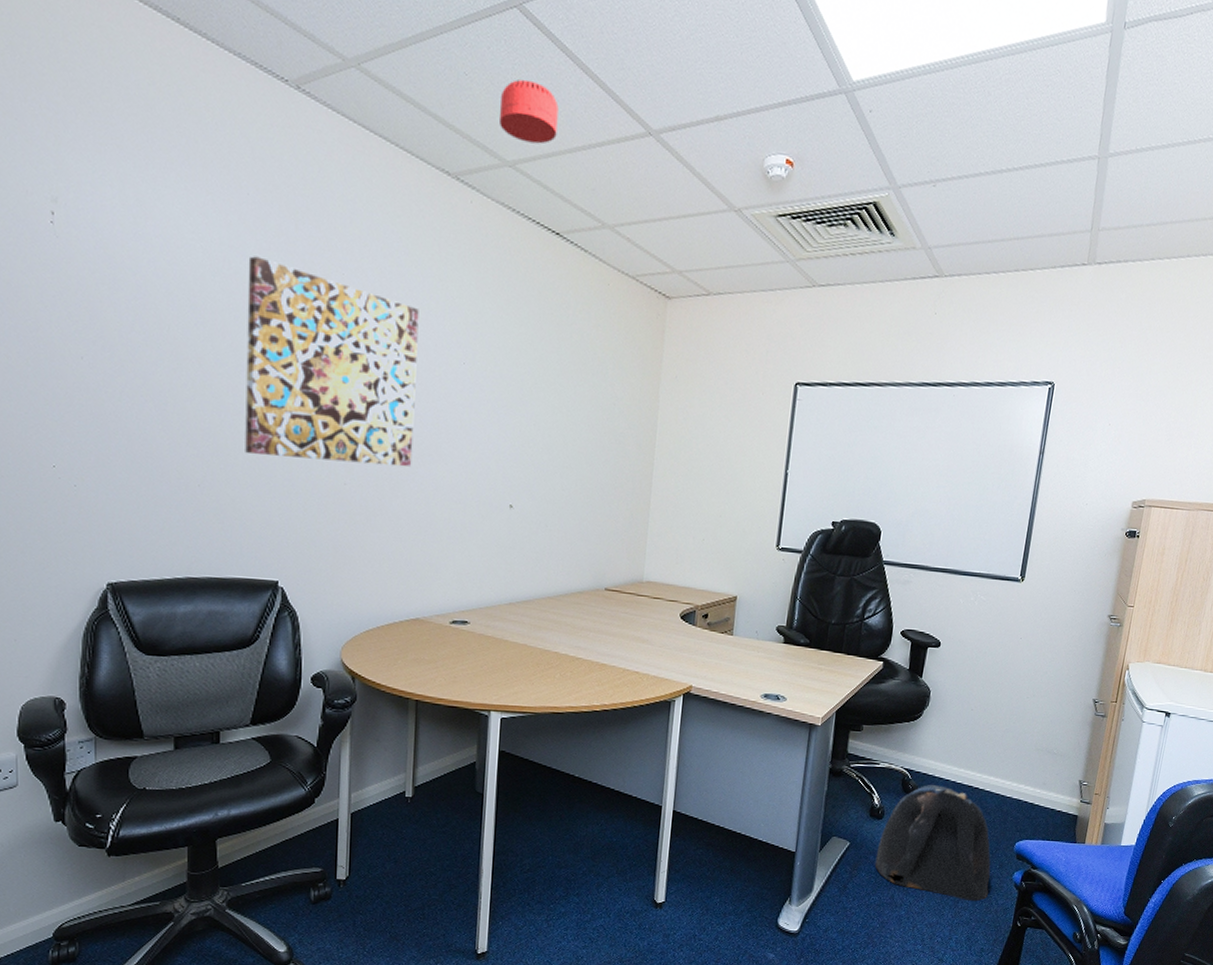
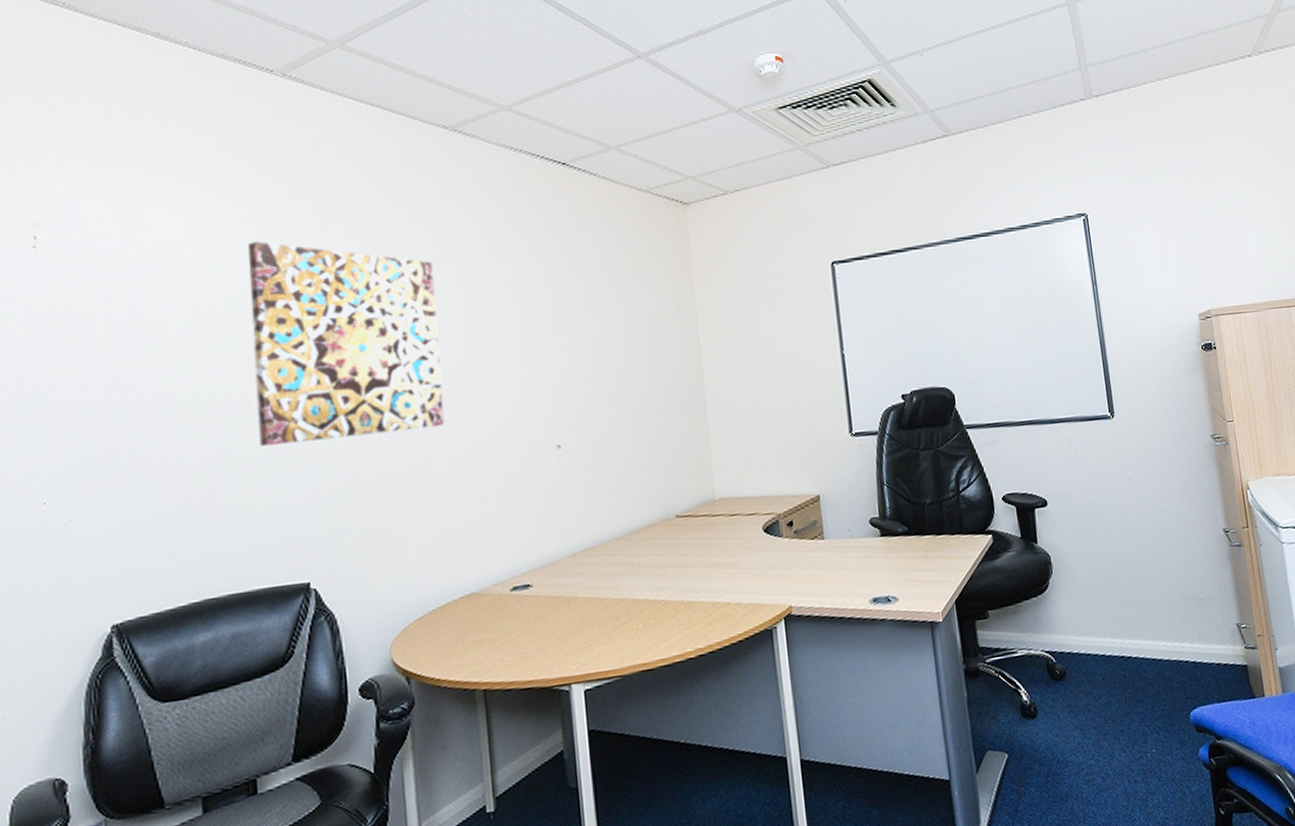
smoke detector: present [500,79,559,145] -> none [487,29,548,86]
backpack: present [875,785,991,902] -> none [1040,663,1178,797]

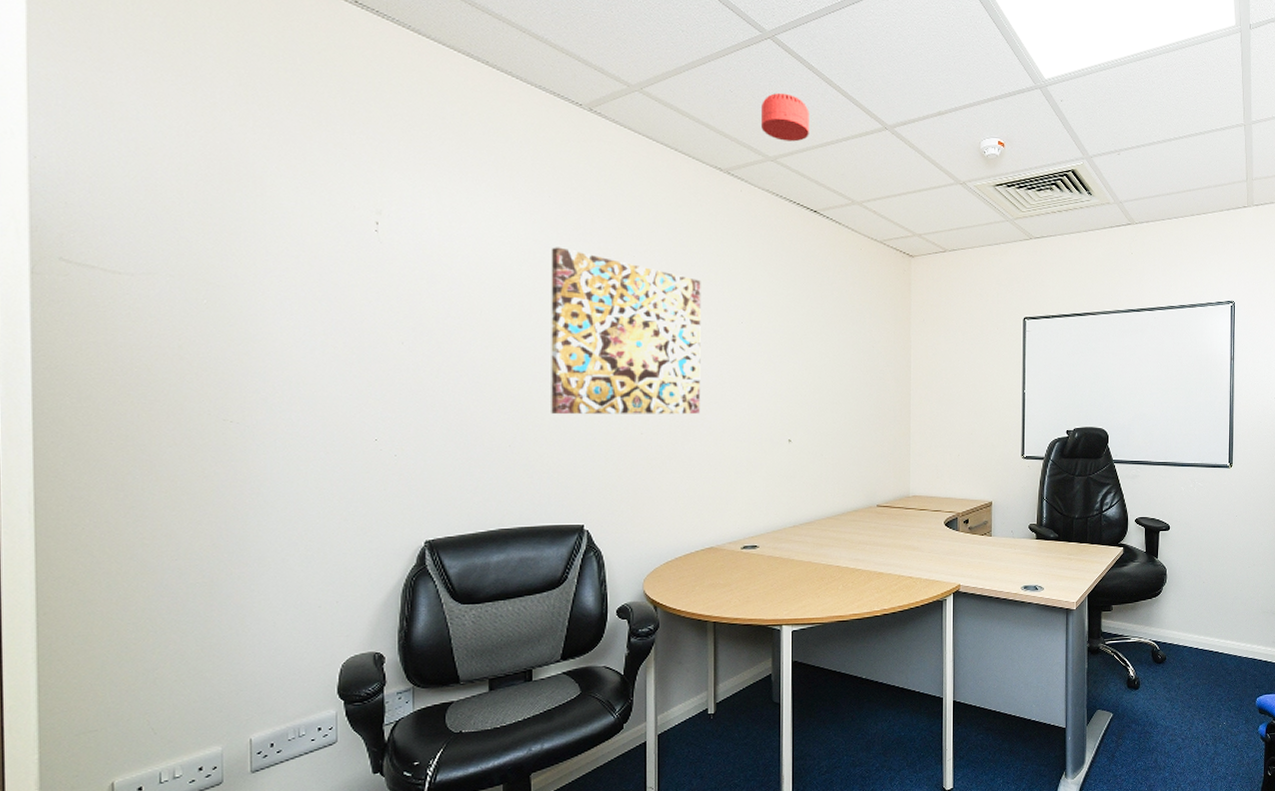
smoke detector: none [487,29,548,86] -> present [761,92,809,142]

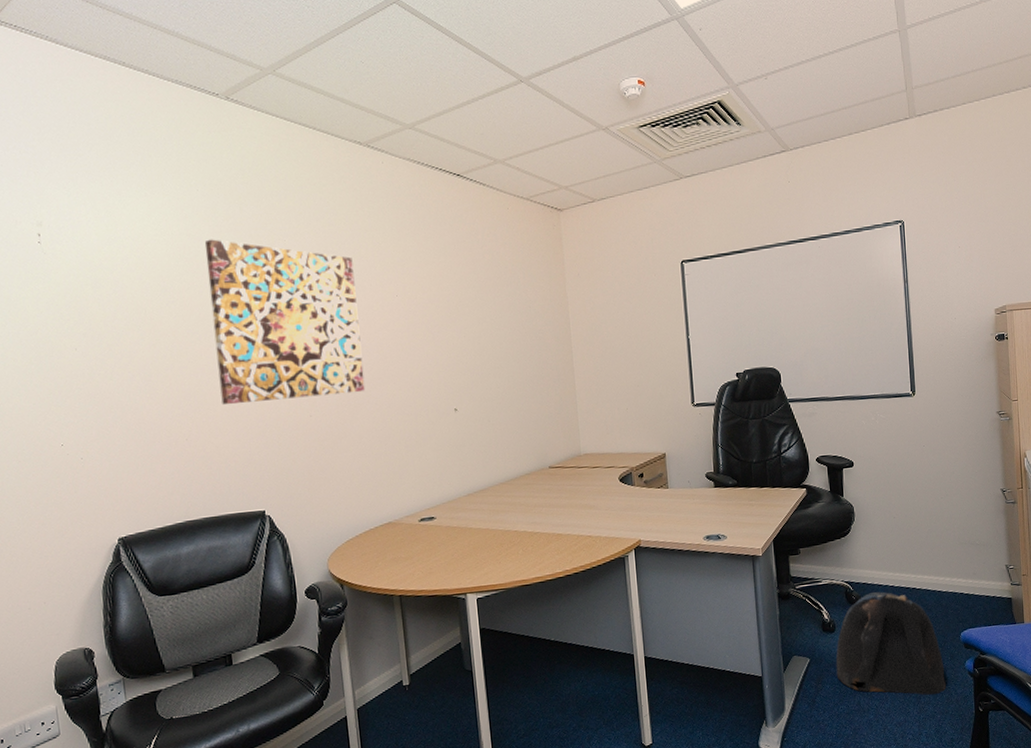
smoke detector: present [761,92,809,142] -> none [394,57,445,107]
backpack: none [1137,653,1239,757] -> present [836,592,946,696]

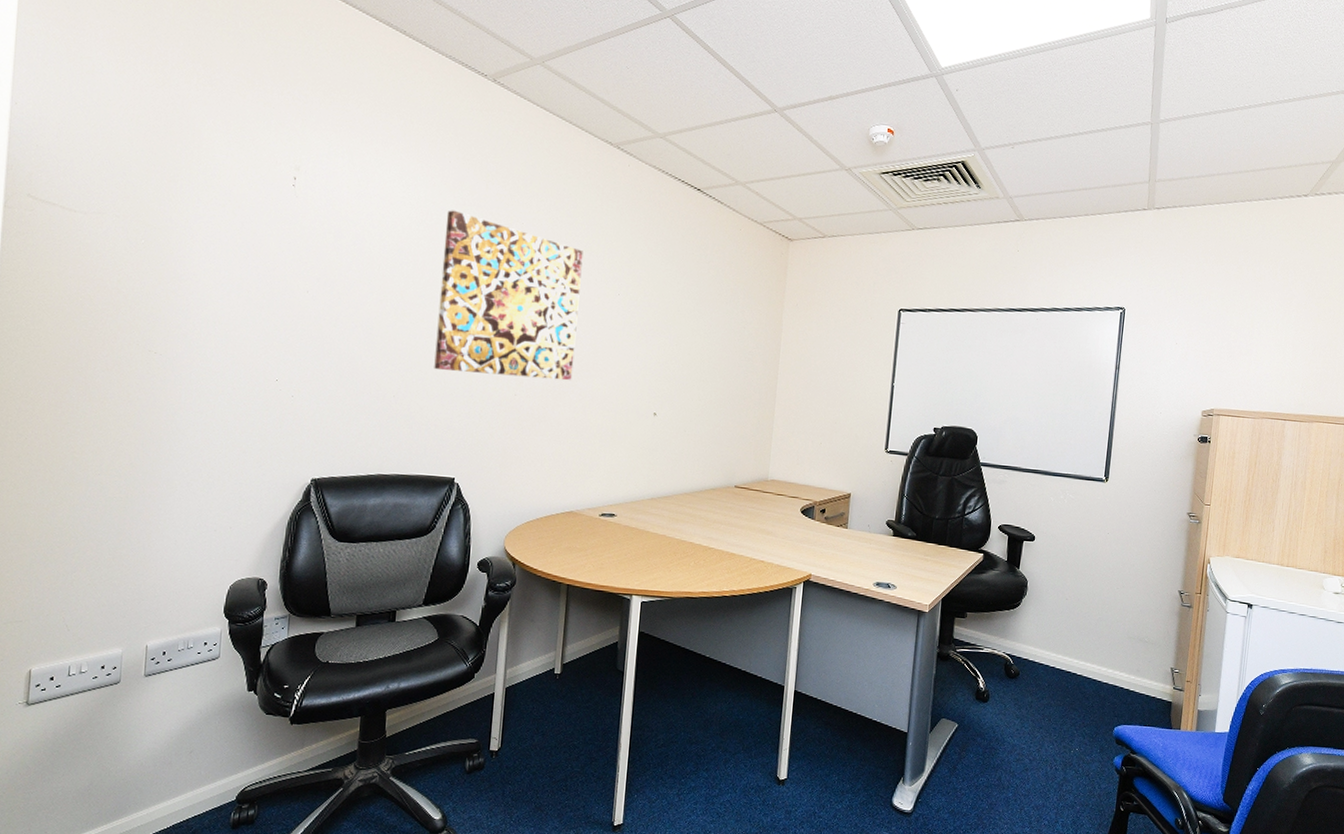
backpack: present [836,592,946,696] -> none [982,670,1092,785]

